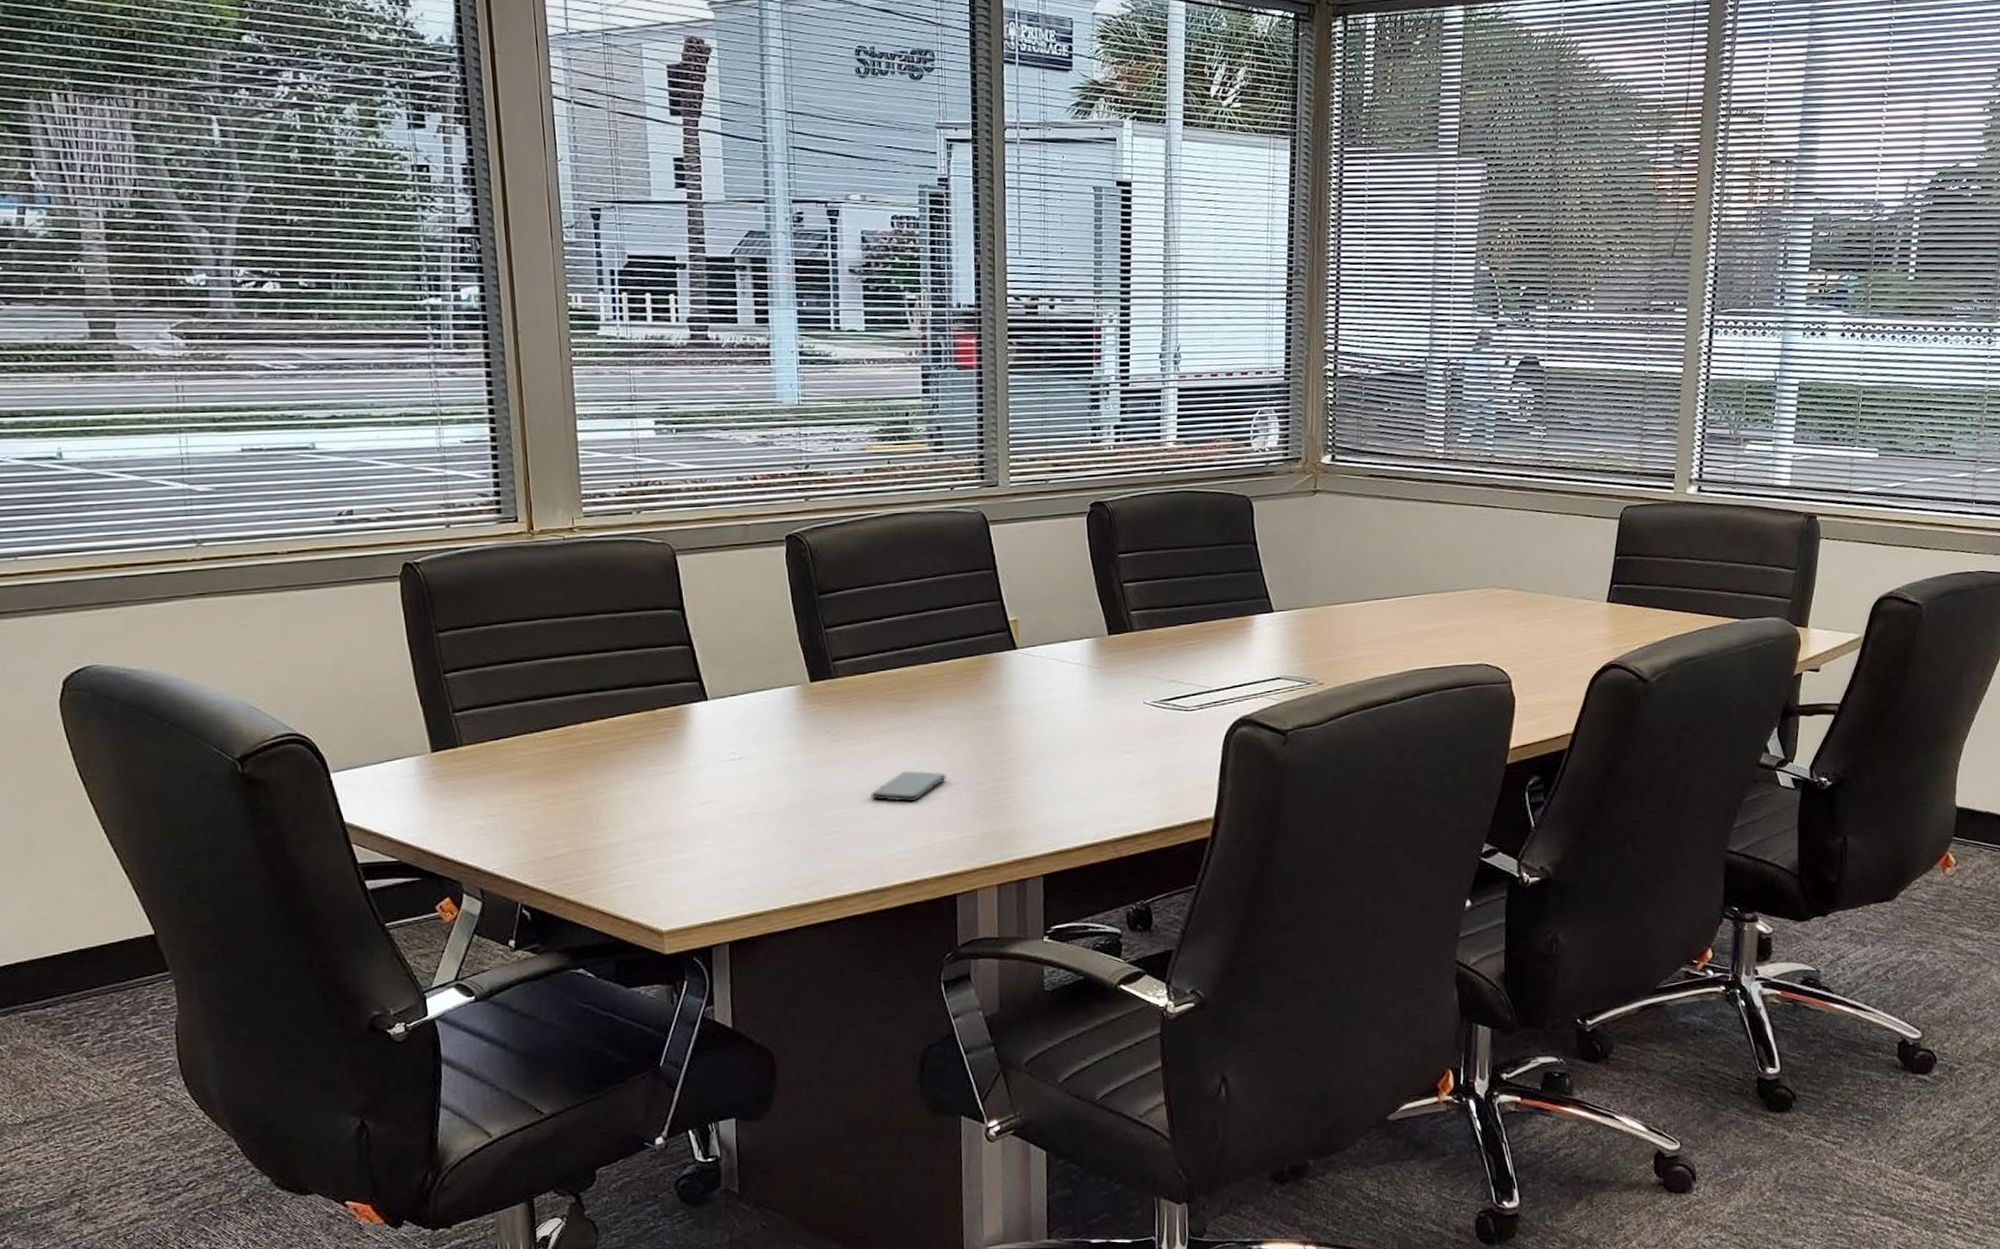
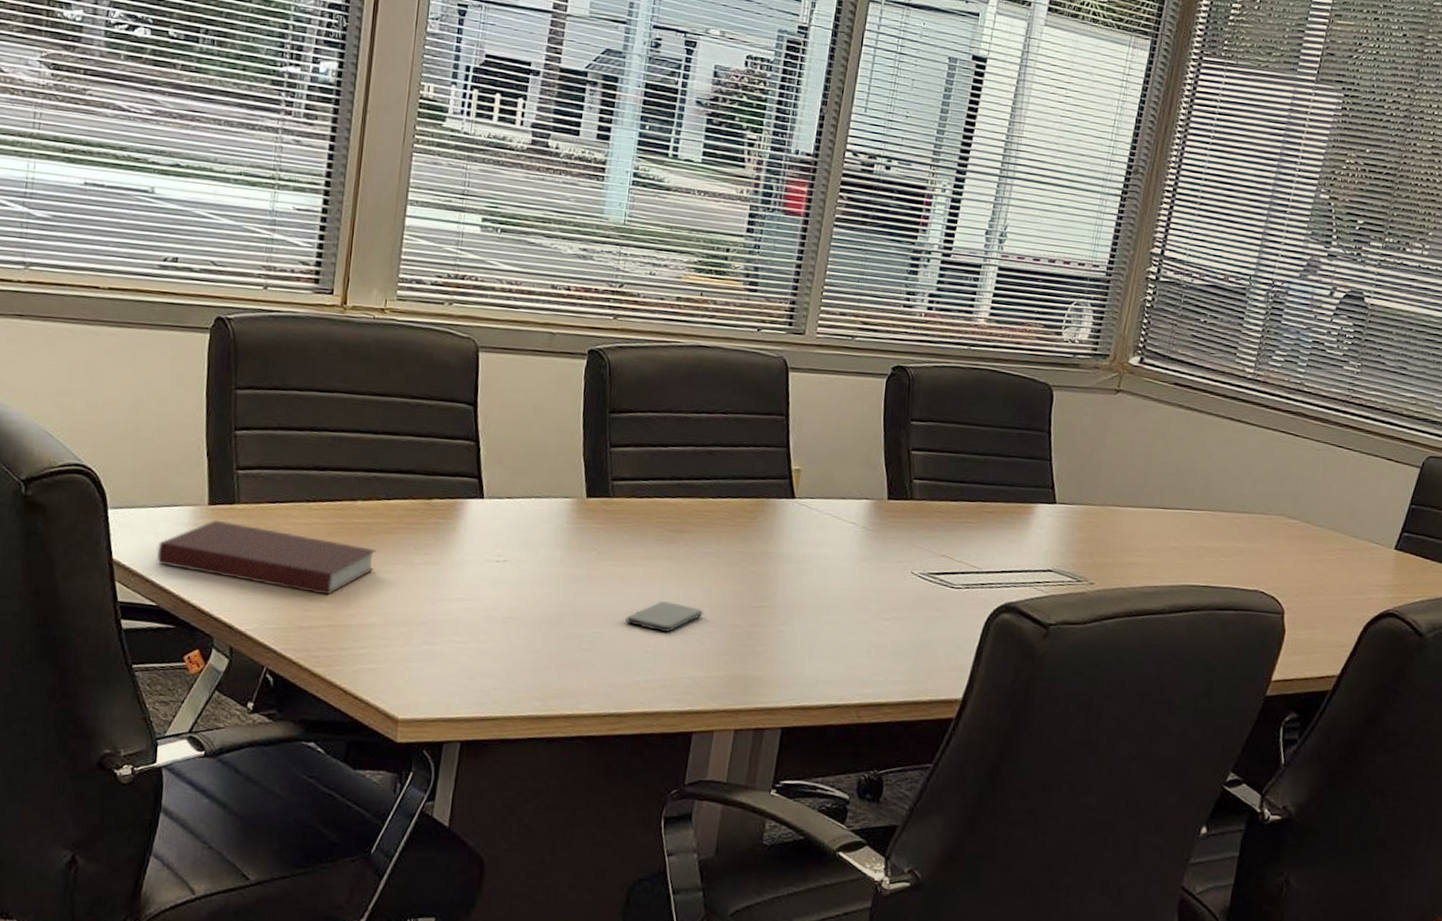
notebook: none [387,766,612,823] -> present [156,520,376,595]

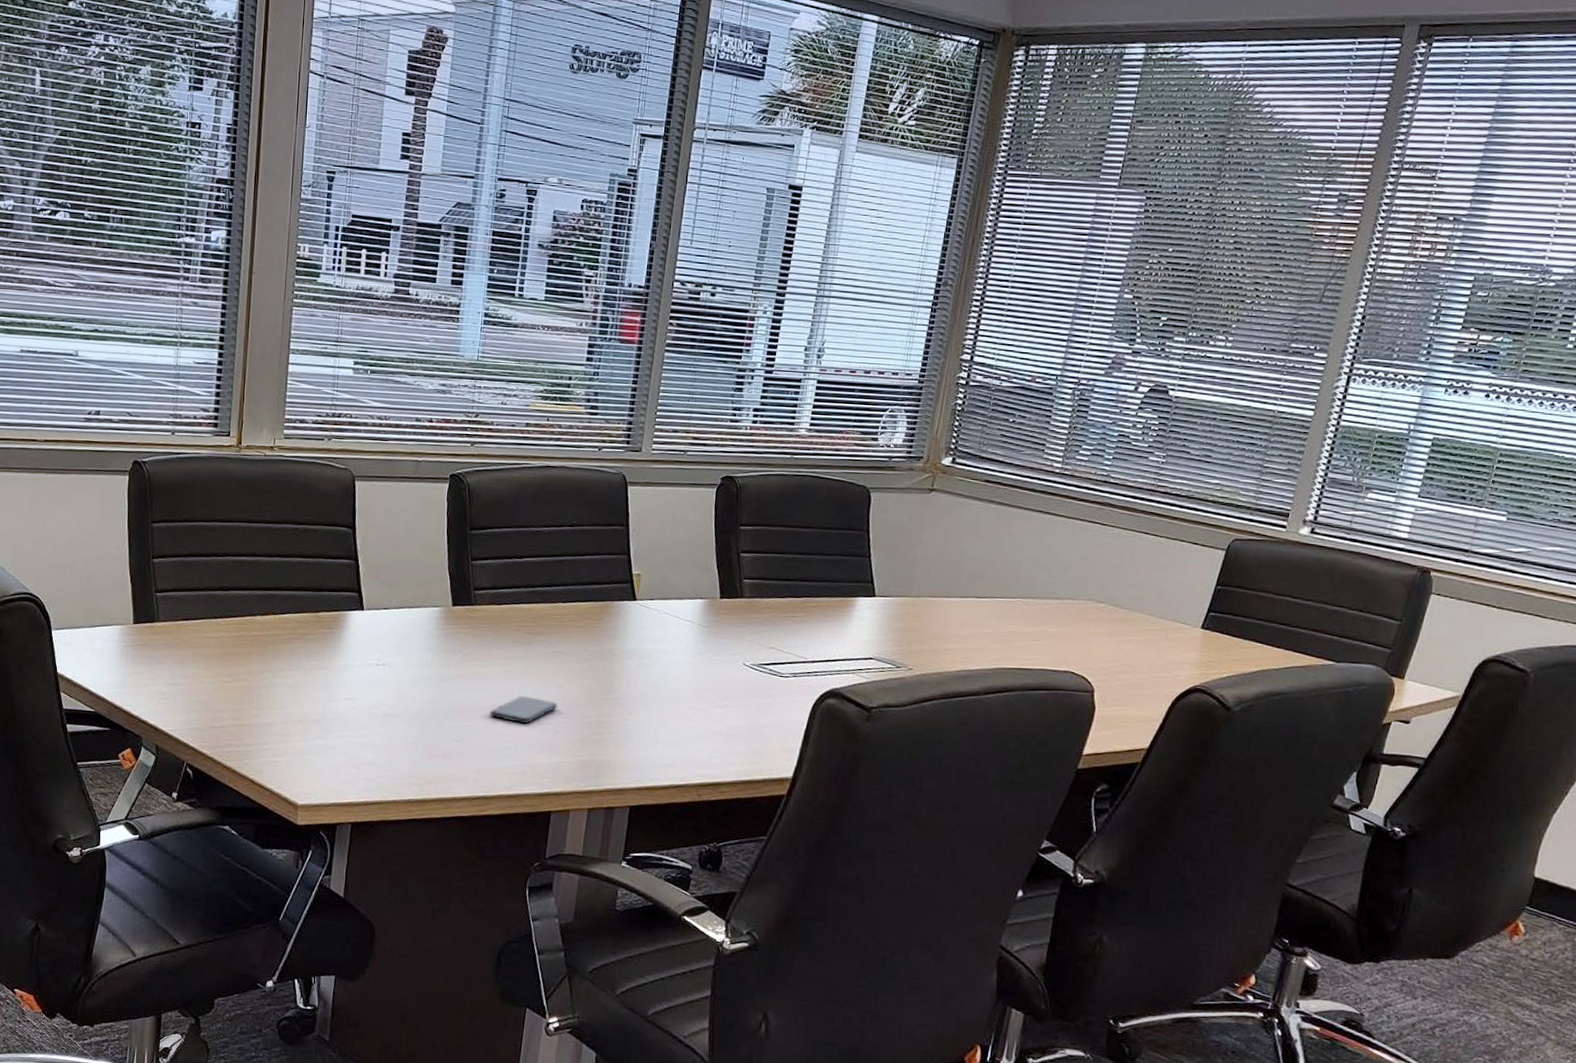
notebook: present [156,520,376,595] -> none [92,636,274,699]

